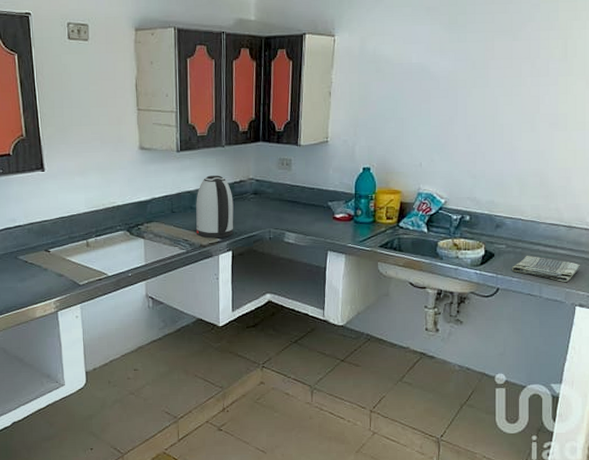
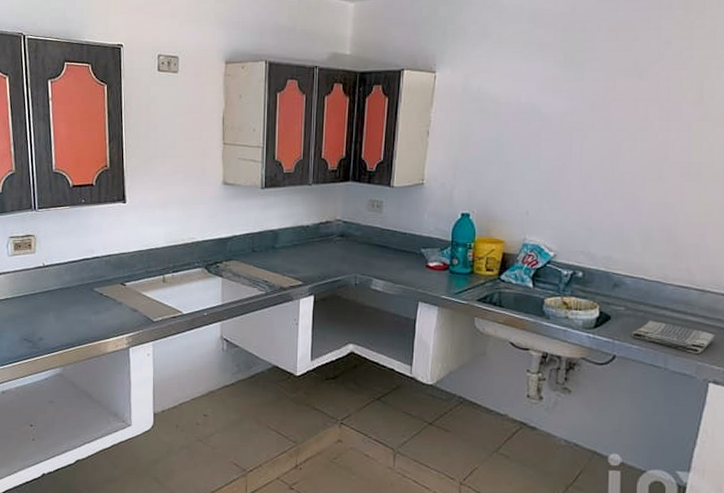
kettle: present [195,175,234,239] -> none [276,214,318,281]

